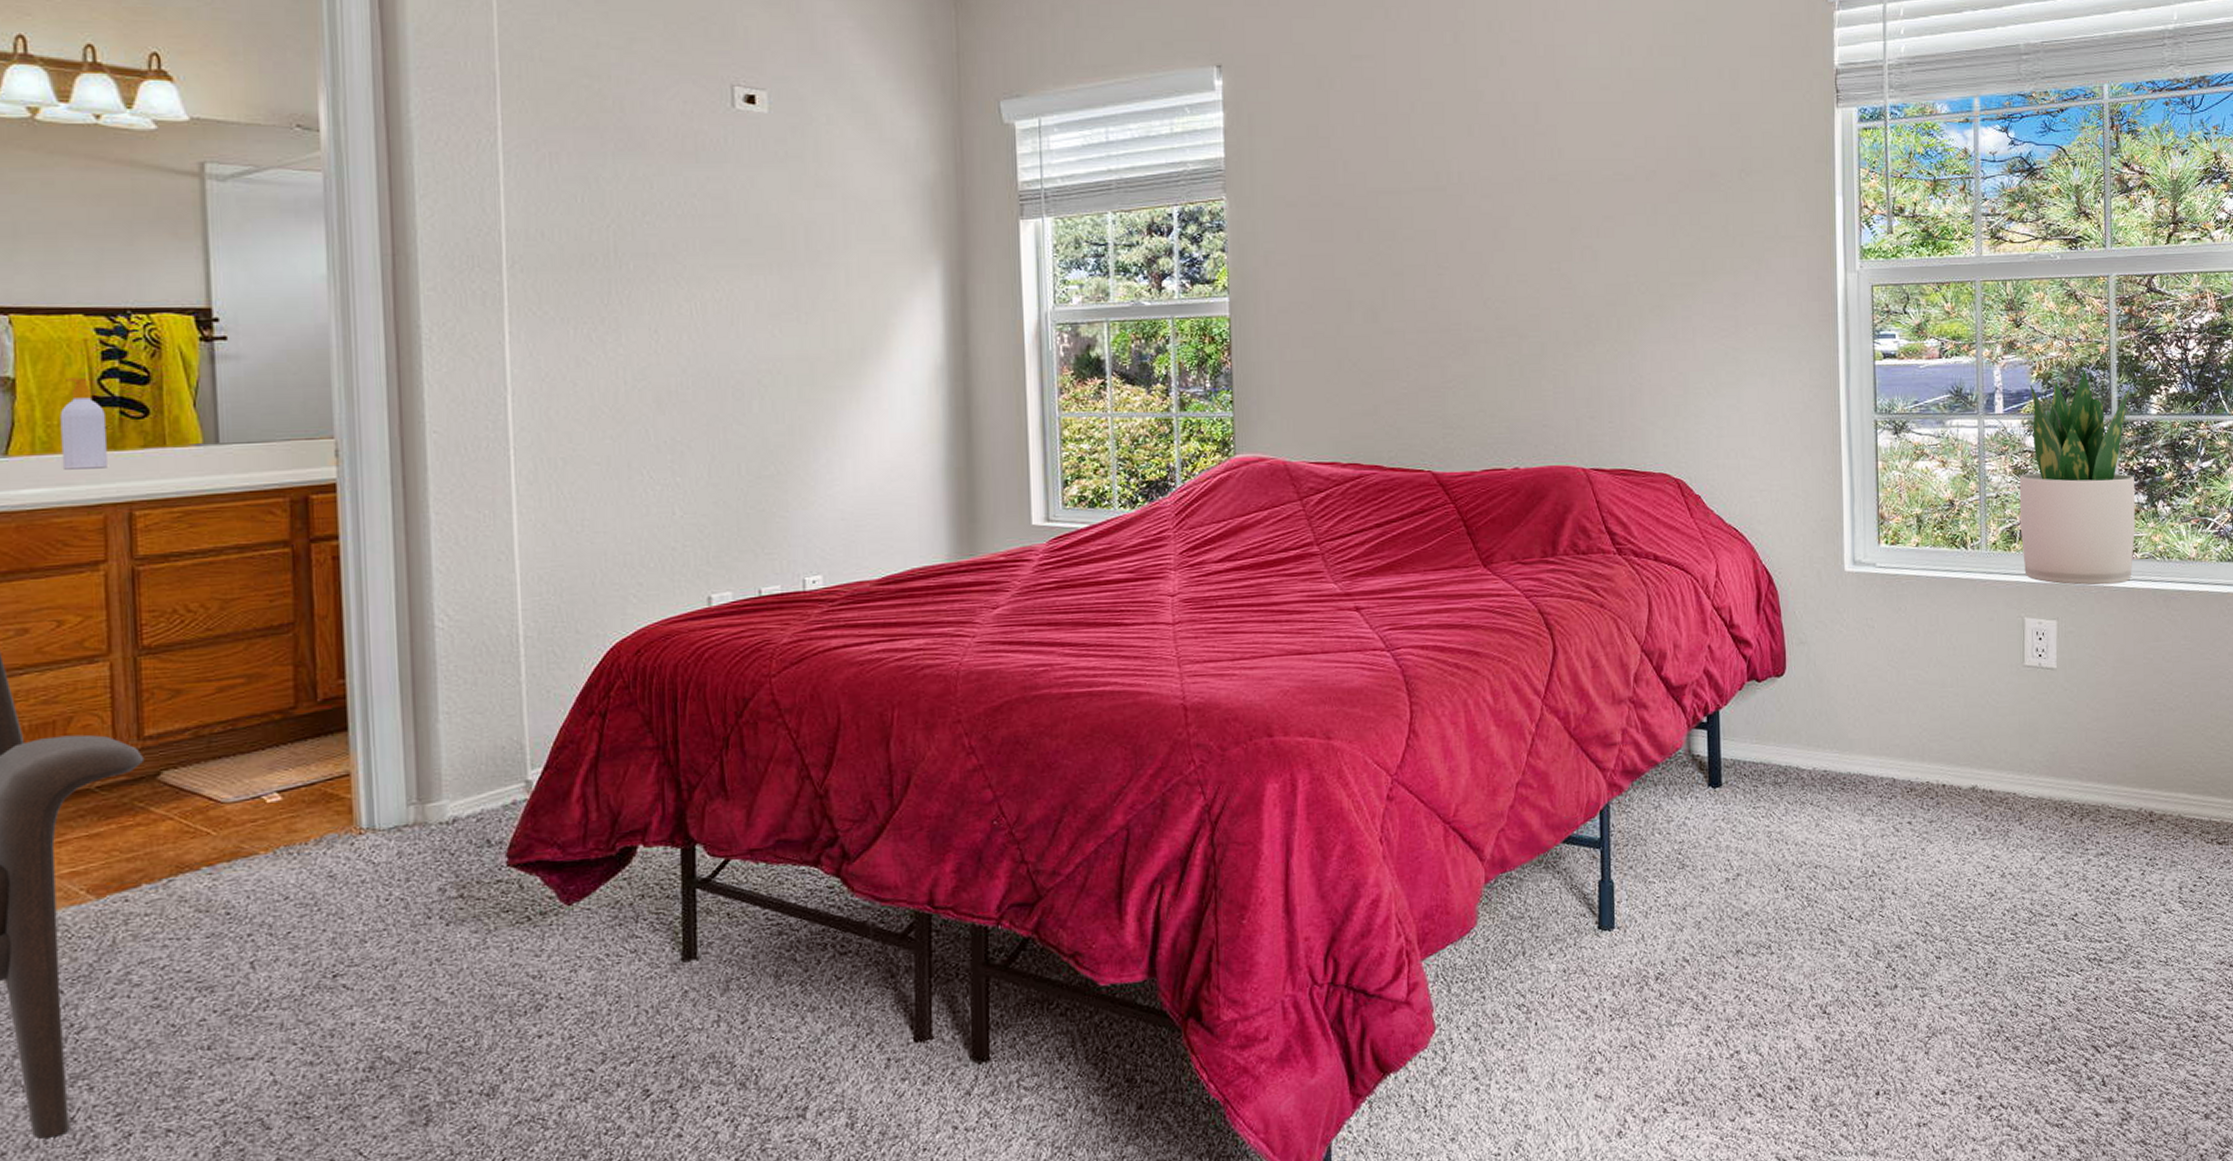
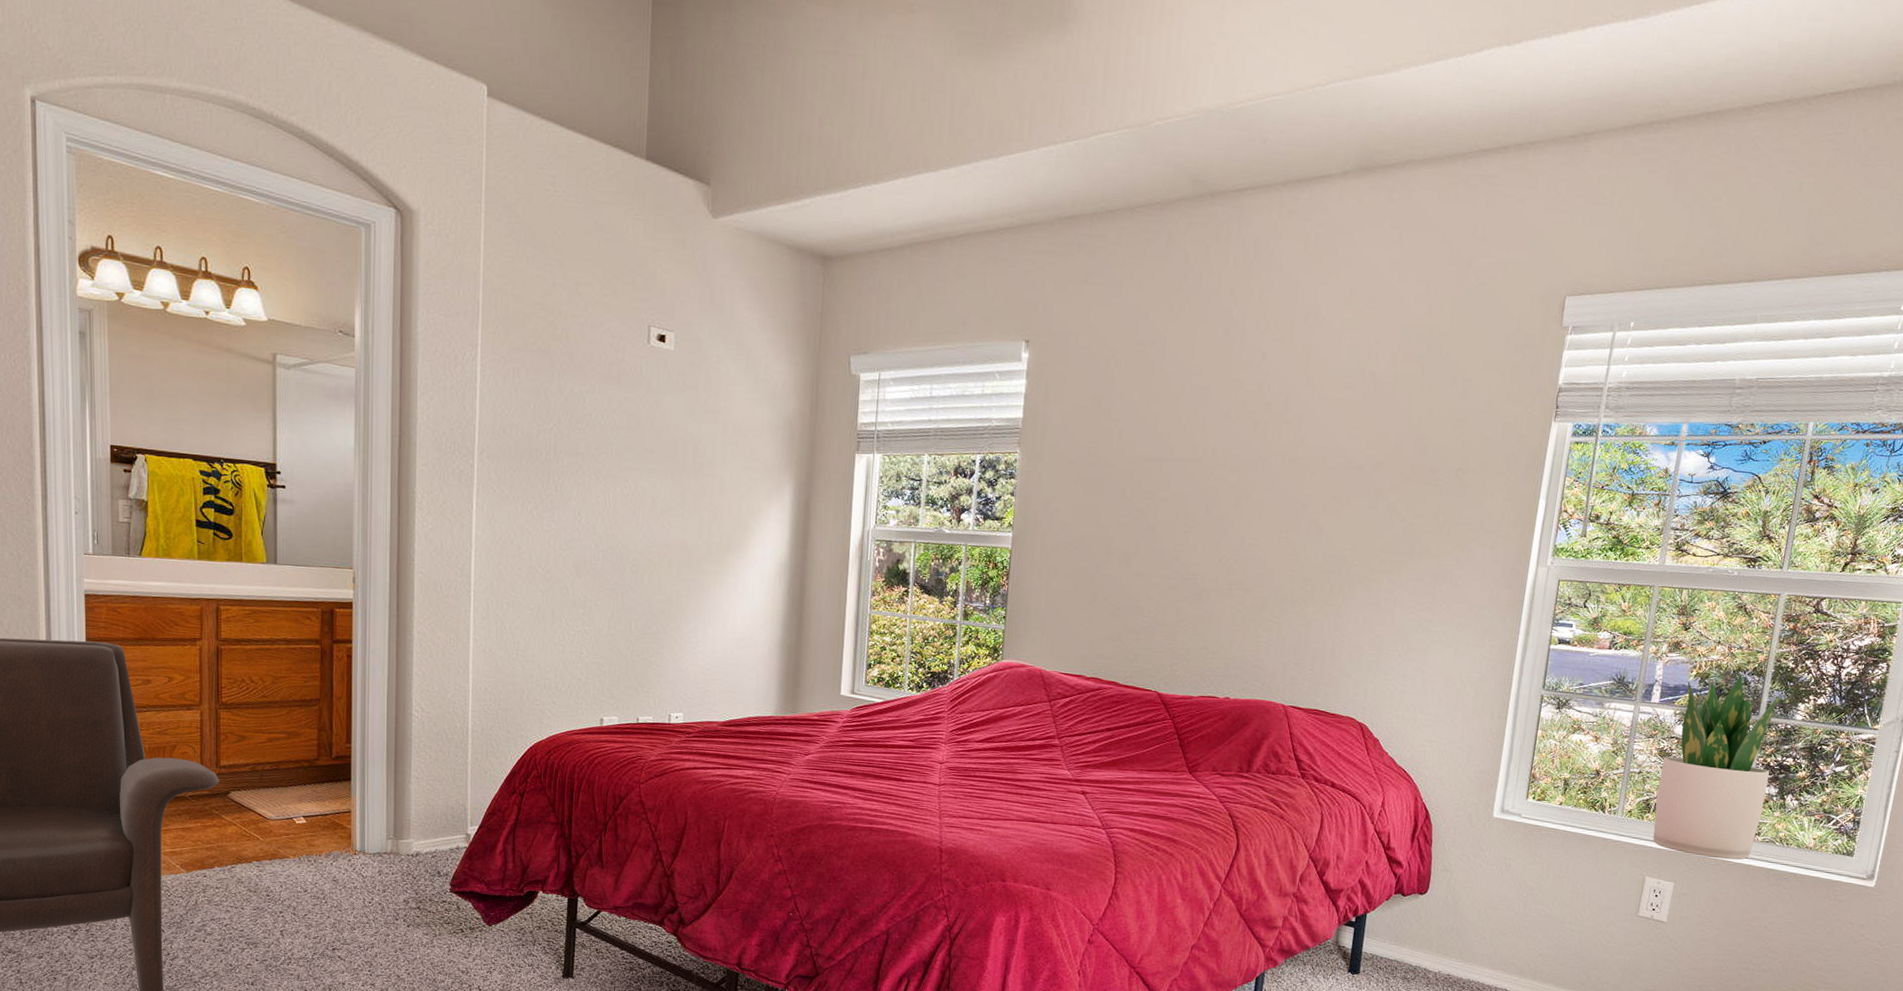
soap bottle: present [59,377,107,470] -> none [175,505,204,573]

